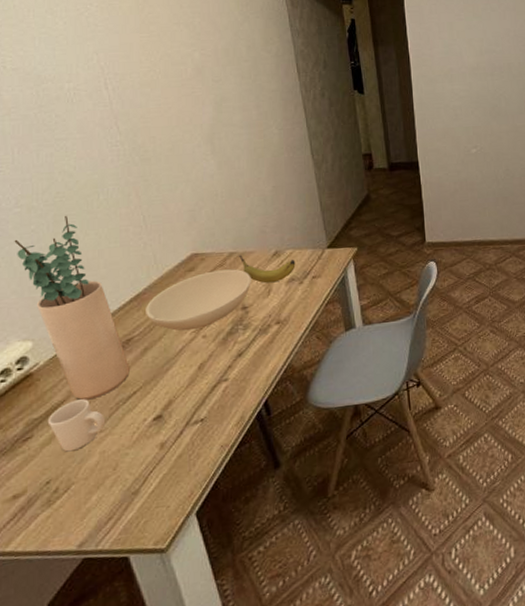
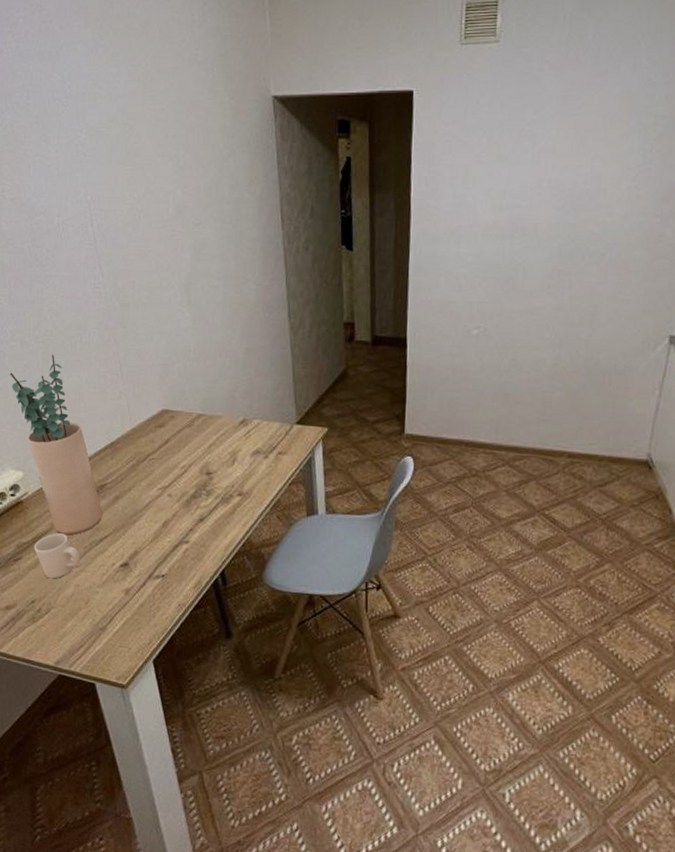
bowl: present [146,269,251,331] -> none [118,430,217,487]
fruit: present [238,255,296,283] -> none [206,417,262,452]

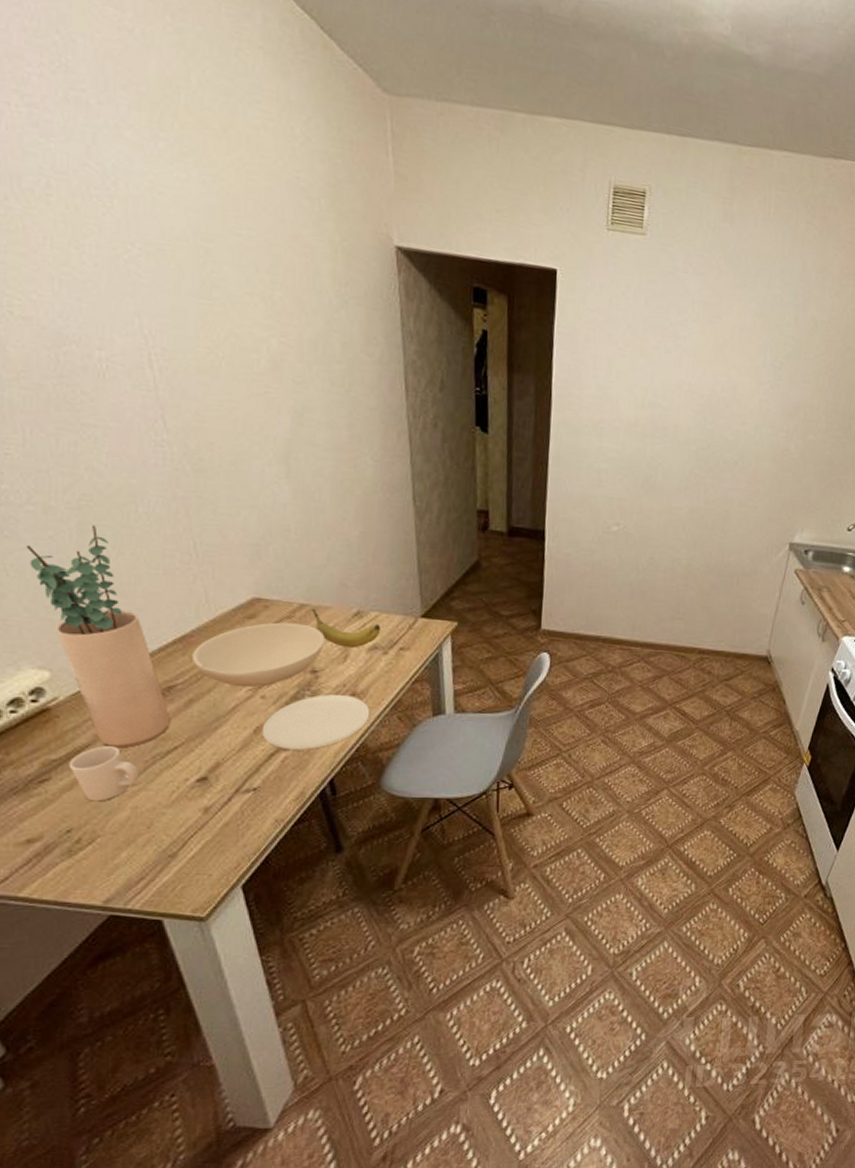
bowl: none [118,430,217,487] -> present [192,622,325,688]
plate: none [168,494,254,544] -> present [261,694,370,750]
fruit: none [206,417,262,452] -> present [310,608,381,648]

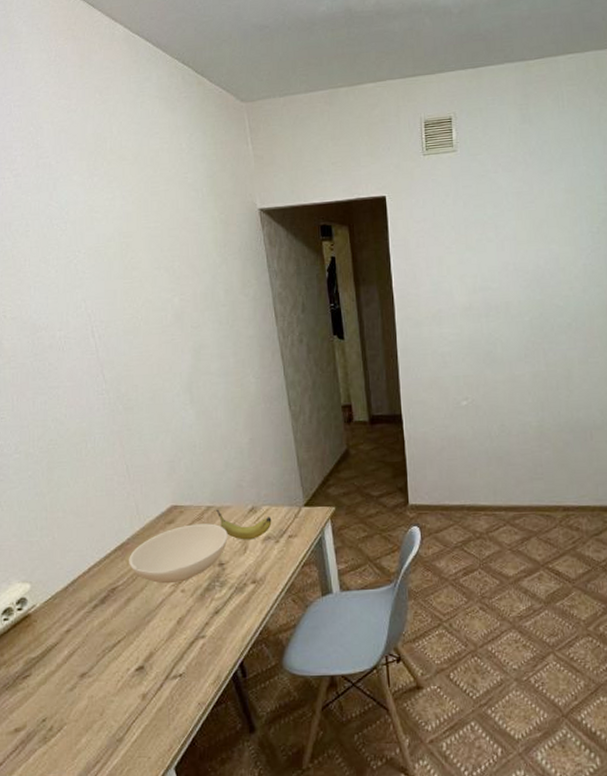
vase: present [26,524,170,748] -> none [14,462,115,645]
mug: present [68,746,140,802] -> none [43,643,94,693]
plate: present [261,694,370,750] -> none [183,583,269,637]

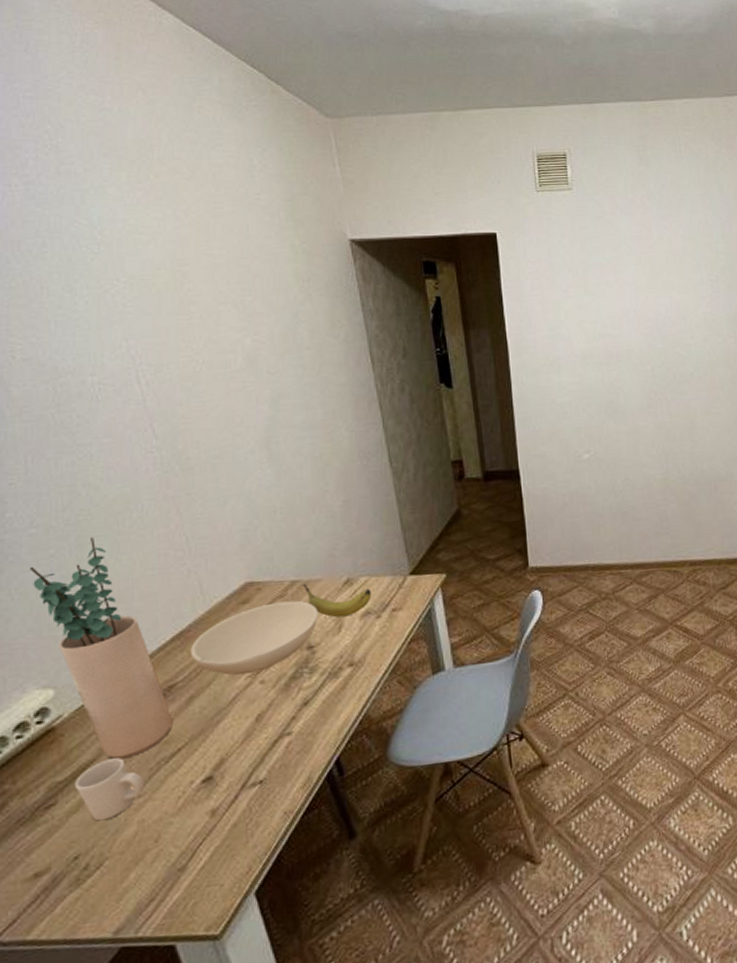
vase: none [14,462,115,645] -> present [30,536,173,760]
mug: none [43,643,94,693] -> present [74,758,145,821]

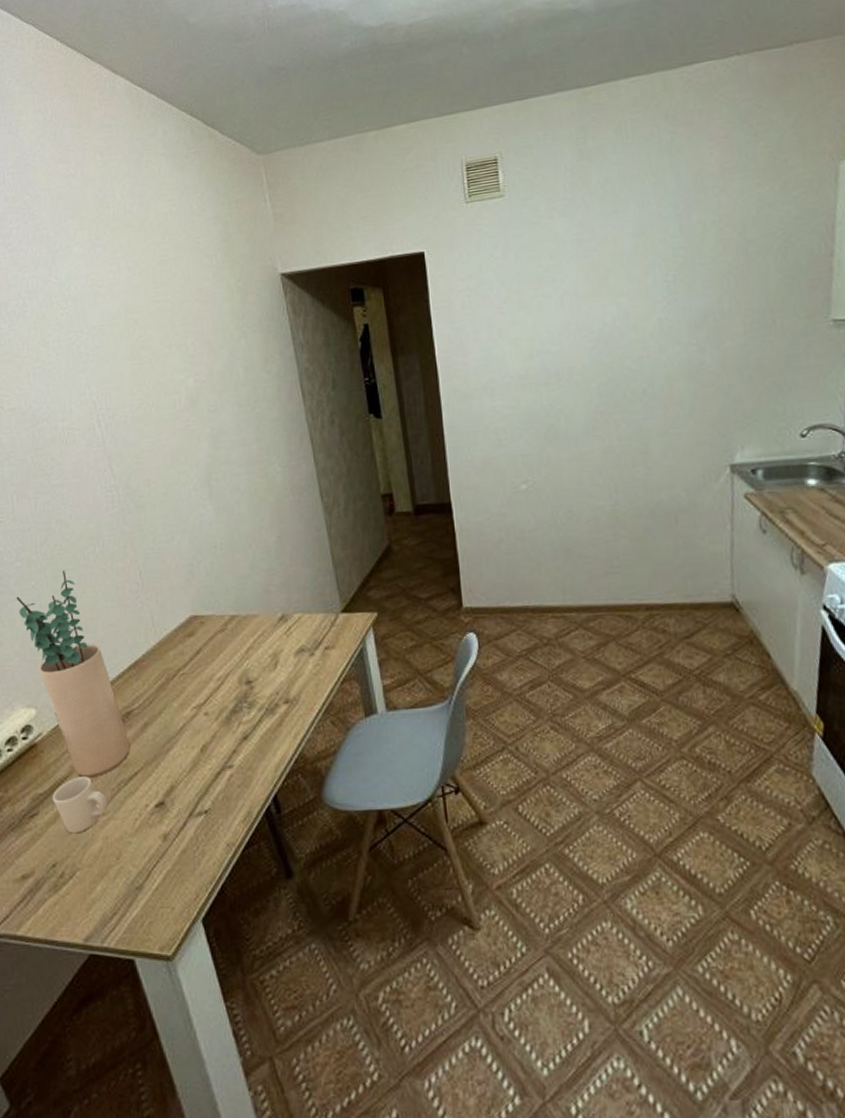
bowl: present [191,600,319,676] -> none [145,635,256,706]
fruit: present [301,583,372,618] -> none [240,618,305,654]

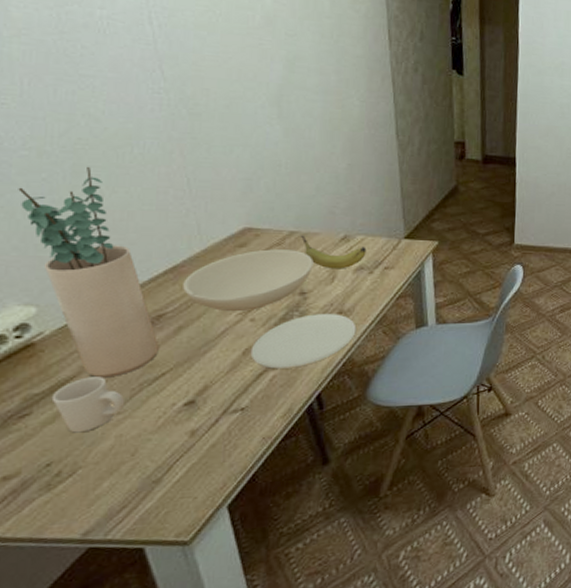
bowl: none [145,635,256,706] -> present [183,249,314,312]
plate: none [207,703,304,767] -> present [250,314,357,369]
fruit: none [240,618,305,654] -> present [300,235,367,269]

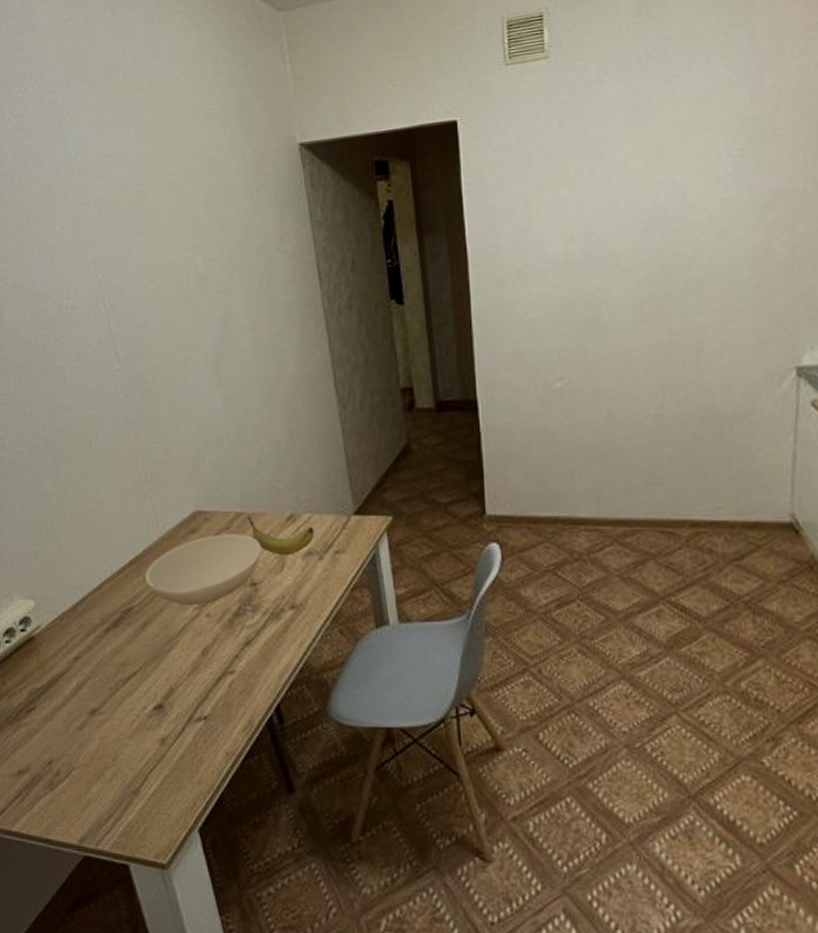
vase: present [18,166,159,378] -> none [17,457,129,675]
mug: present [51,377,126,433] -> none [49,673,106,732]
plate: present [250,314,357,369] -> none [208,609,311,673]

